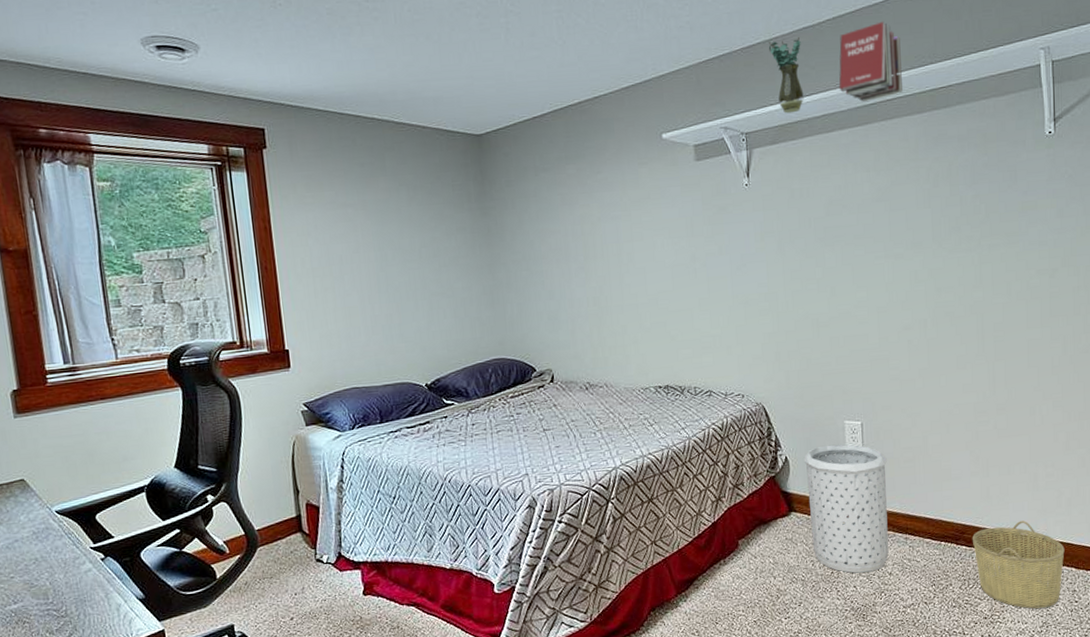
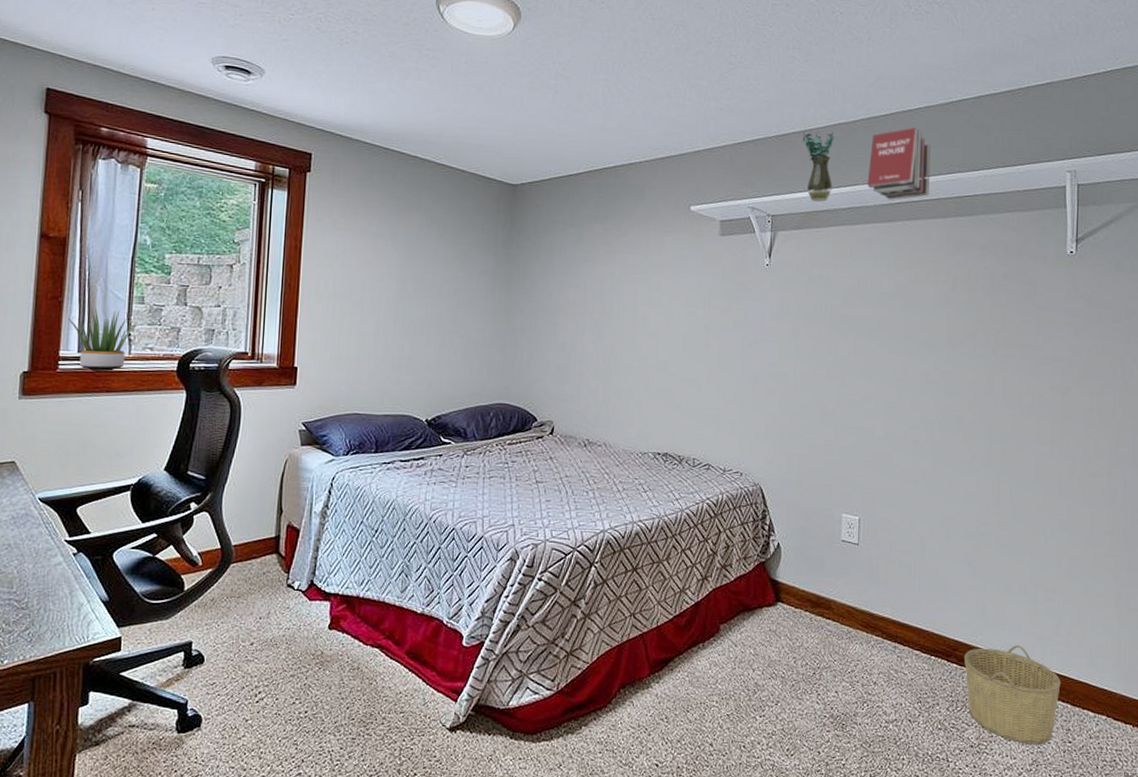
potted plant: none [46,317,121,381] -> present [68,309,141,372]
laundry basket: present [804,444,889,573] -> none [796,536,882,678]

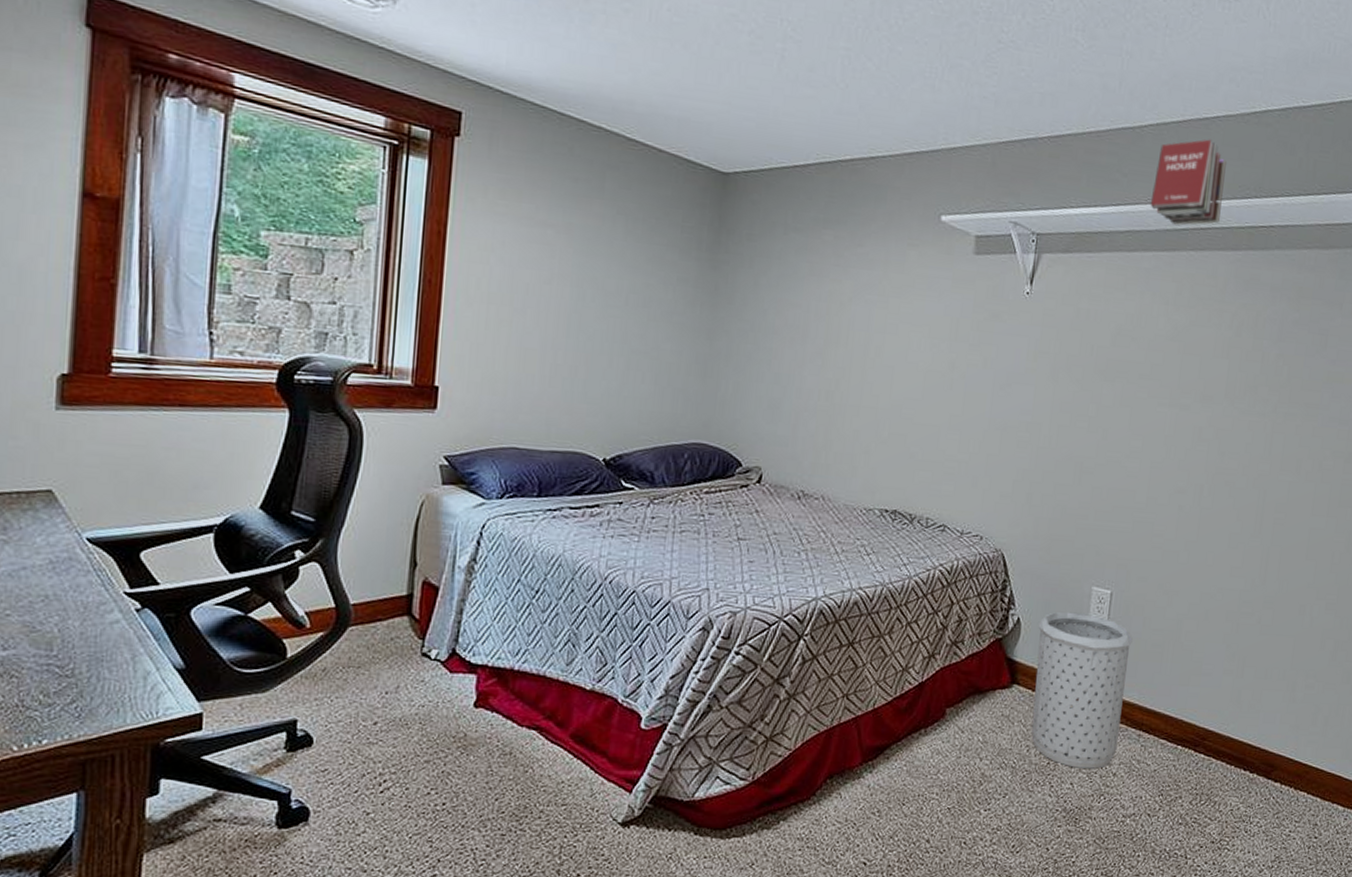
potted plant: present [68,309,141,372] -> none [124,297,227,380]
laundry basket: none [796,536,882,678] -> present [1030,611,1133,769]
vase: present [802,131,834,202] -> none [1079,136,1117,222]
basket: present [963,645,1061,745] -> none [1212,735,1313,840]

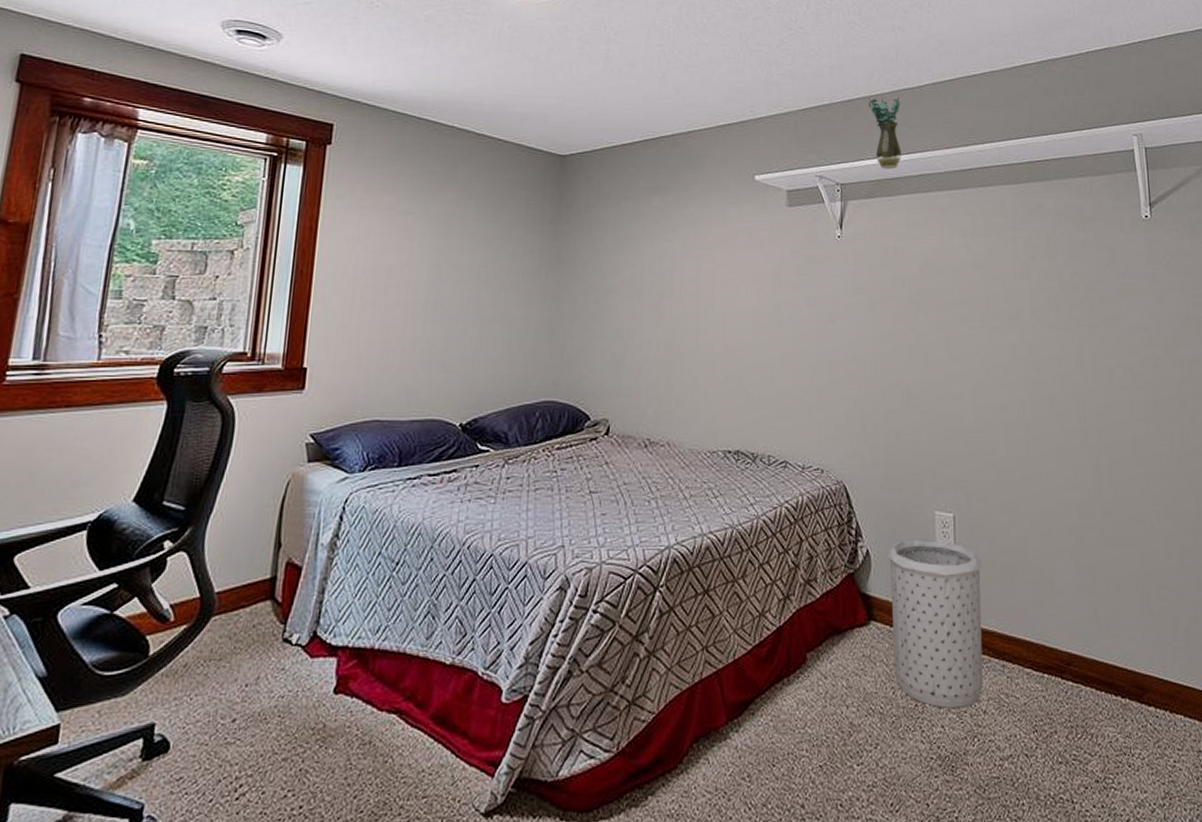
vase: none [1079,136,1117,222] -> present [868,96,902,170]
books: present [1150,139,1226,226] -> none [936,92,1000,166]

